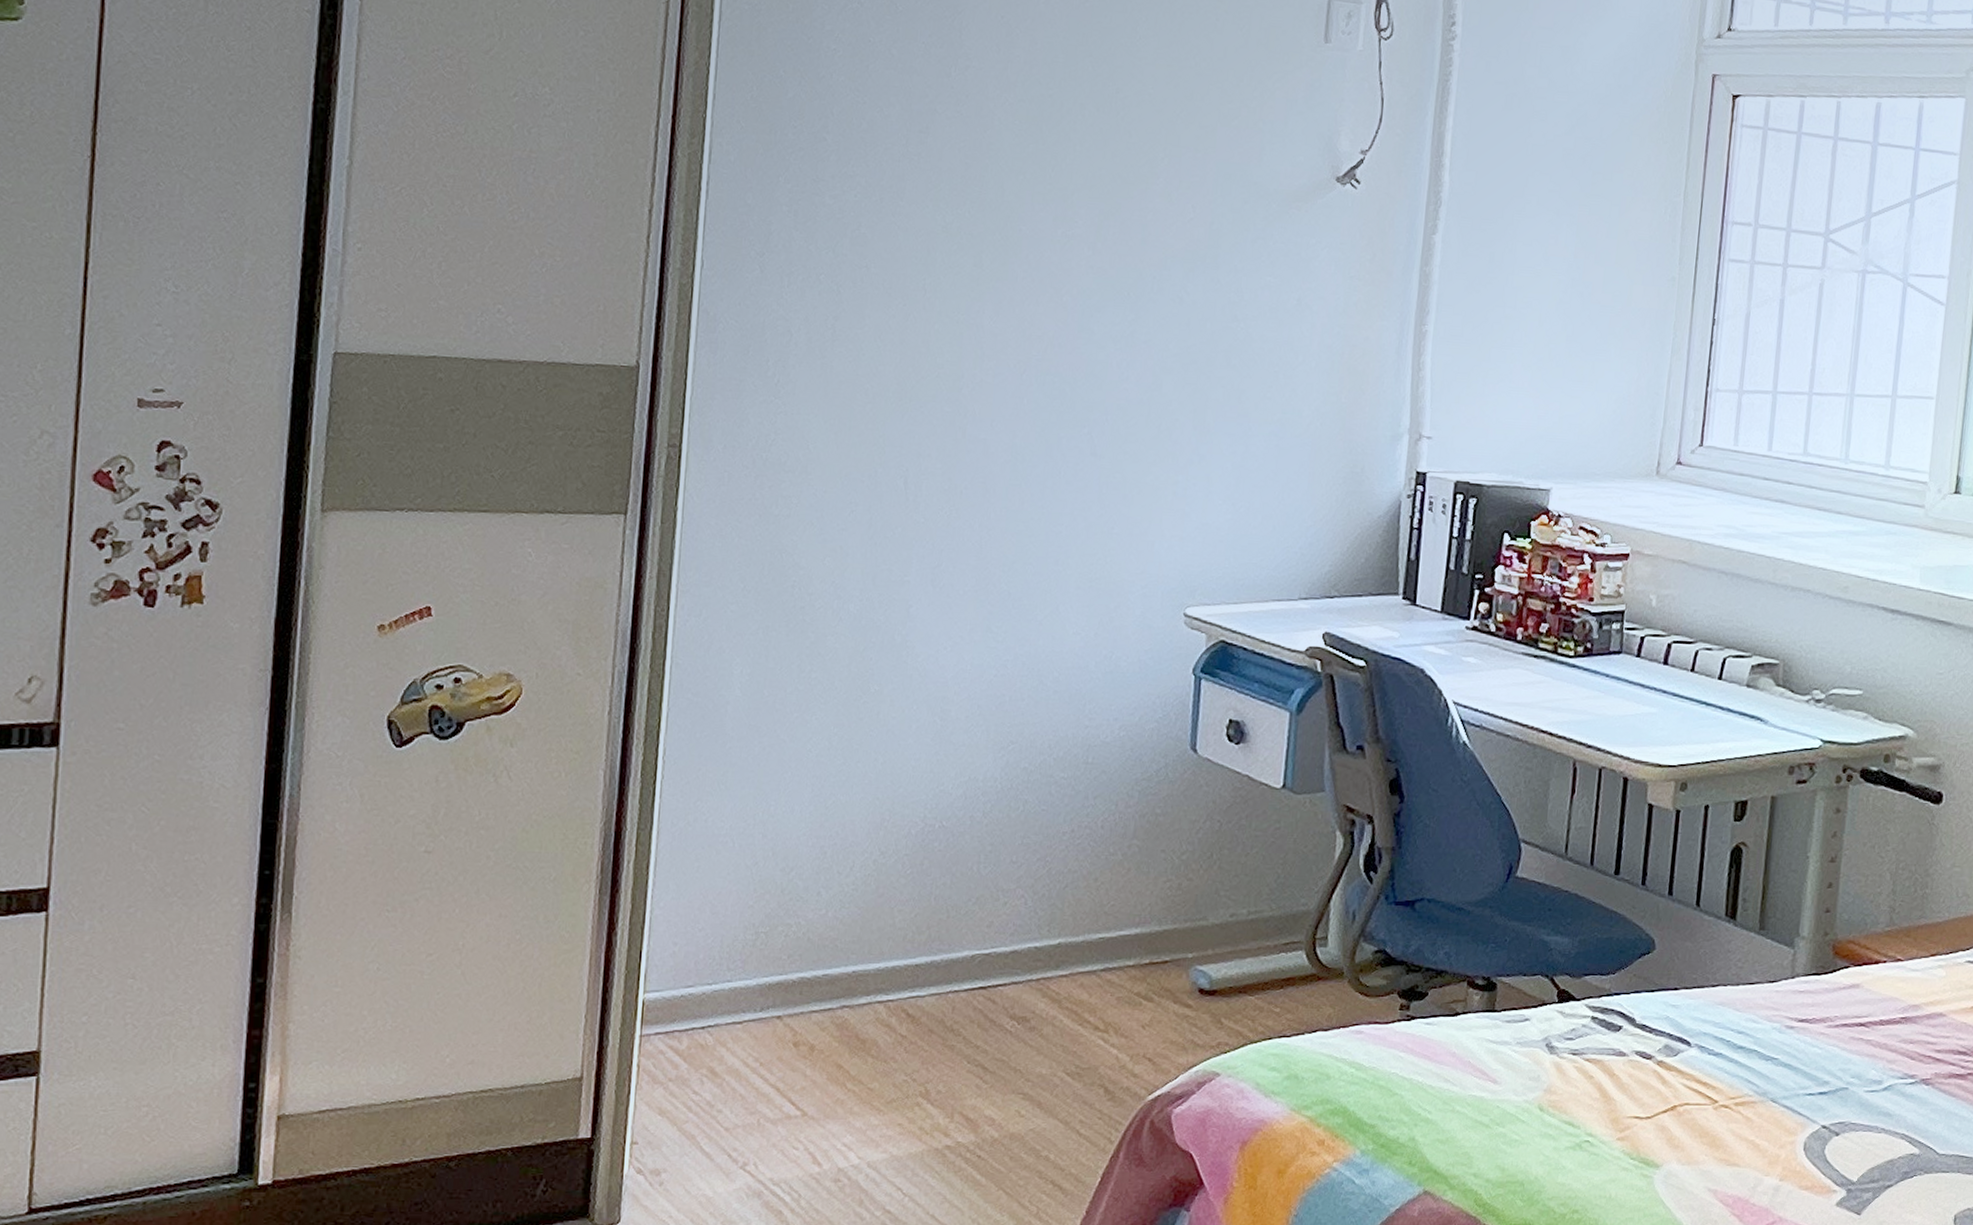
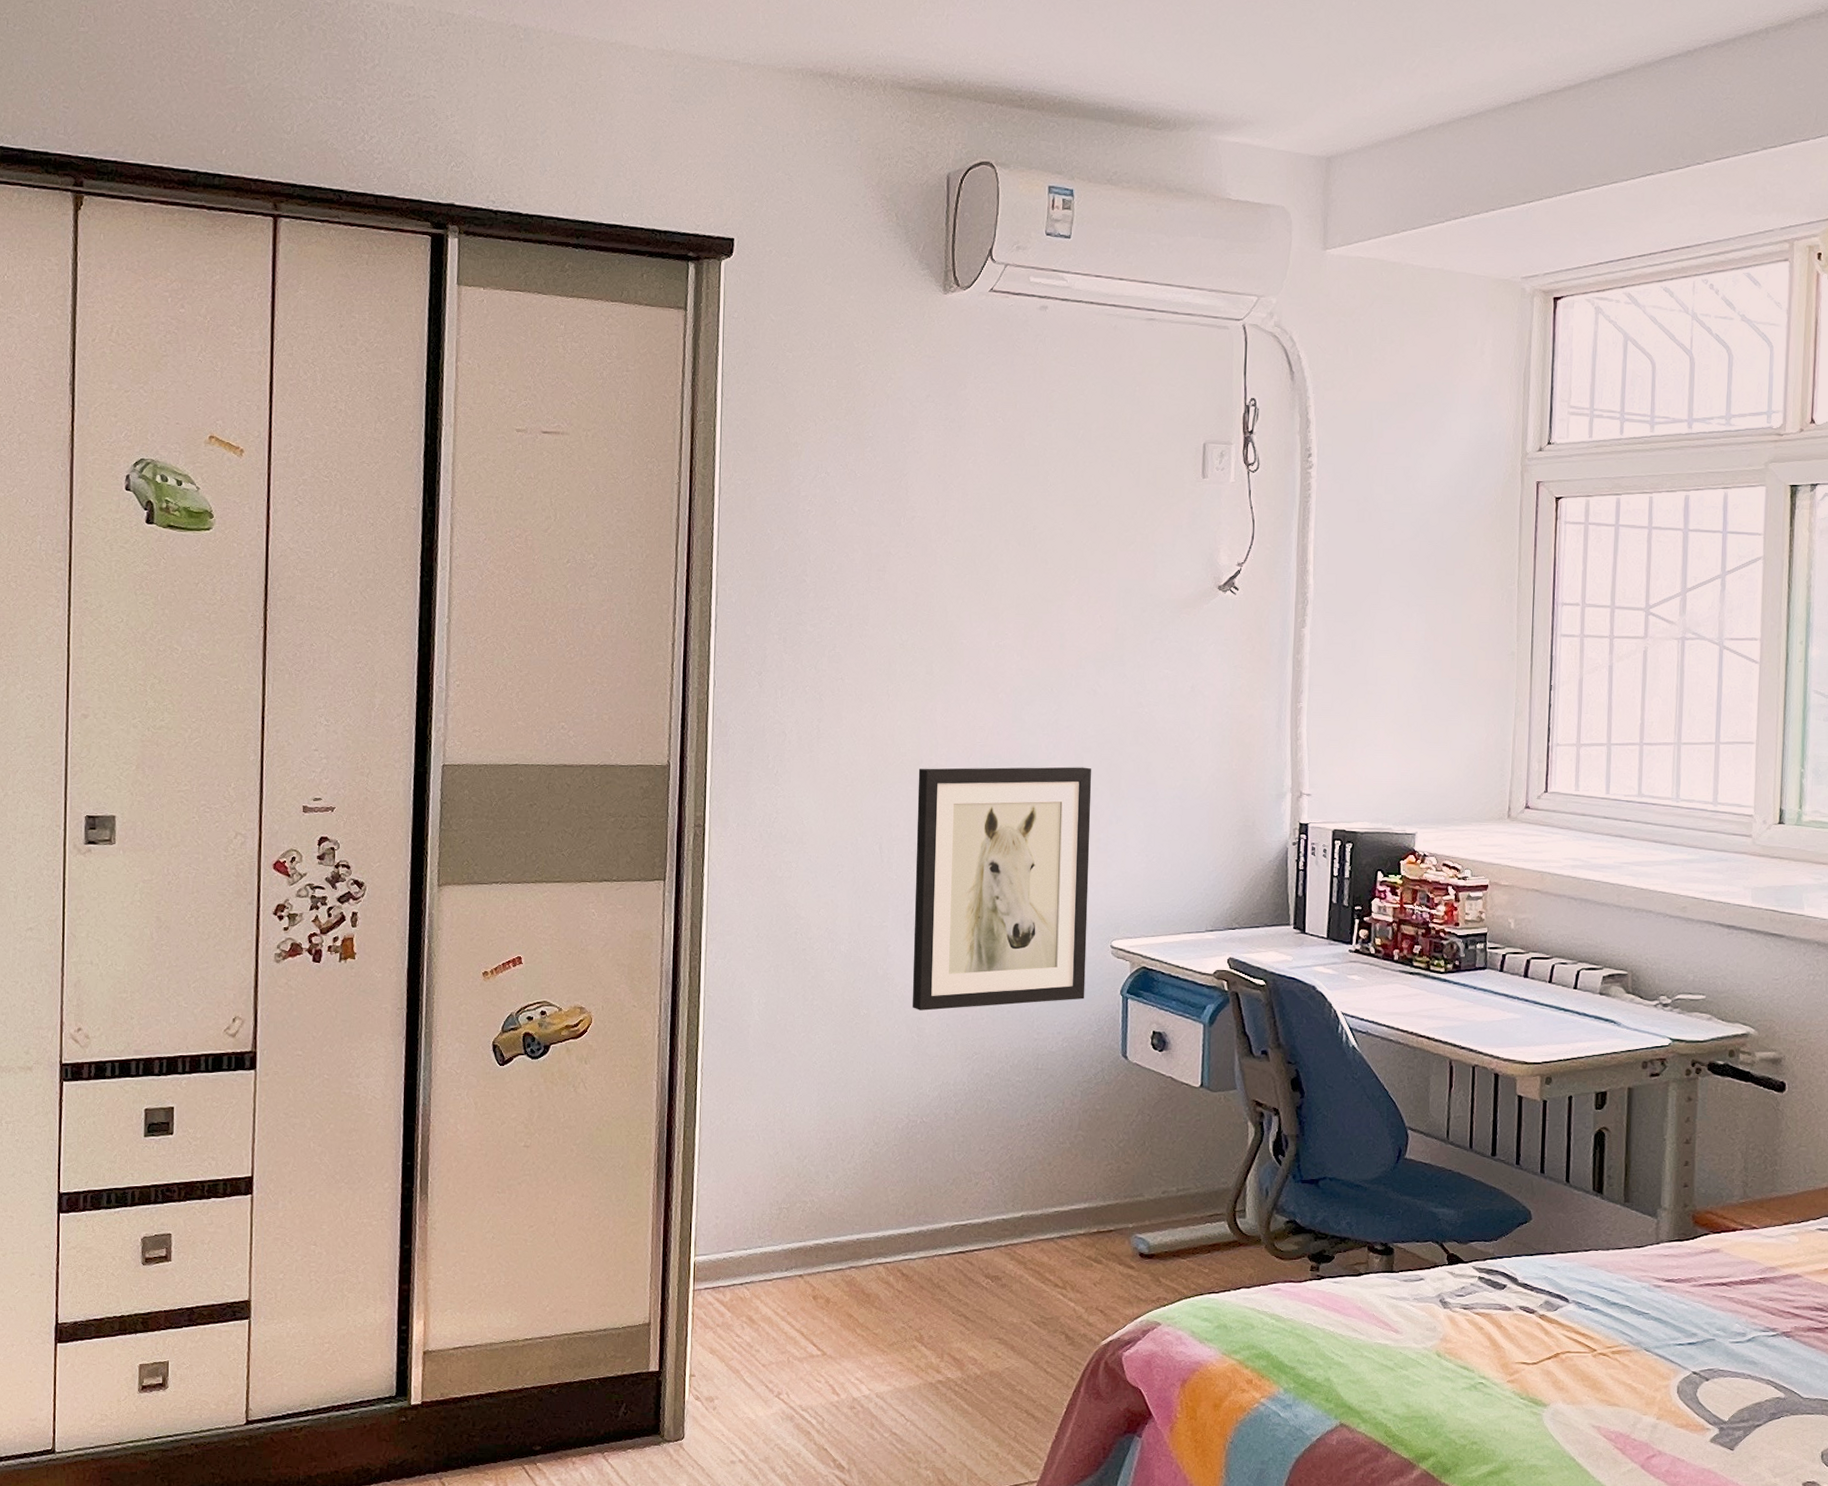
wall art: none [935,384,1173,688] -> present [912,767,1092,1011]

